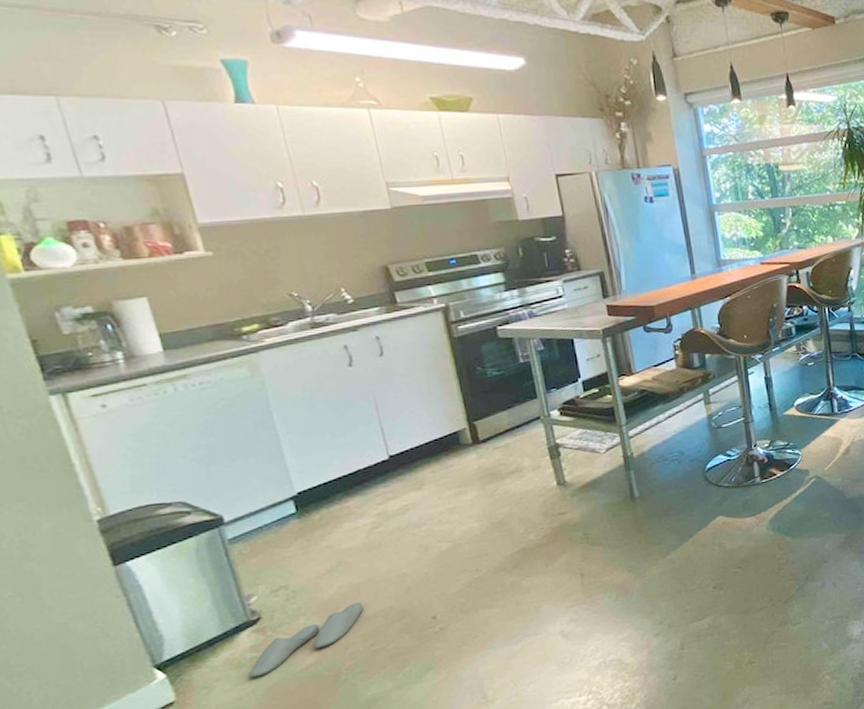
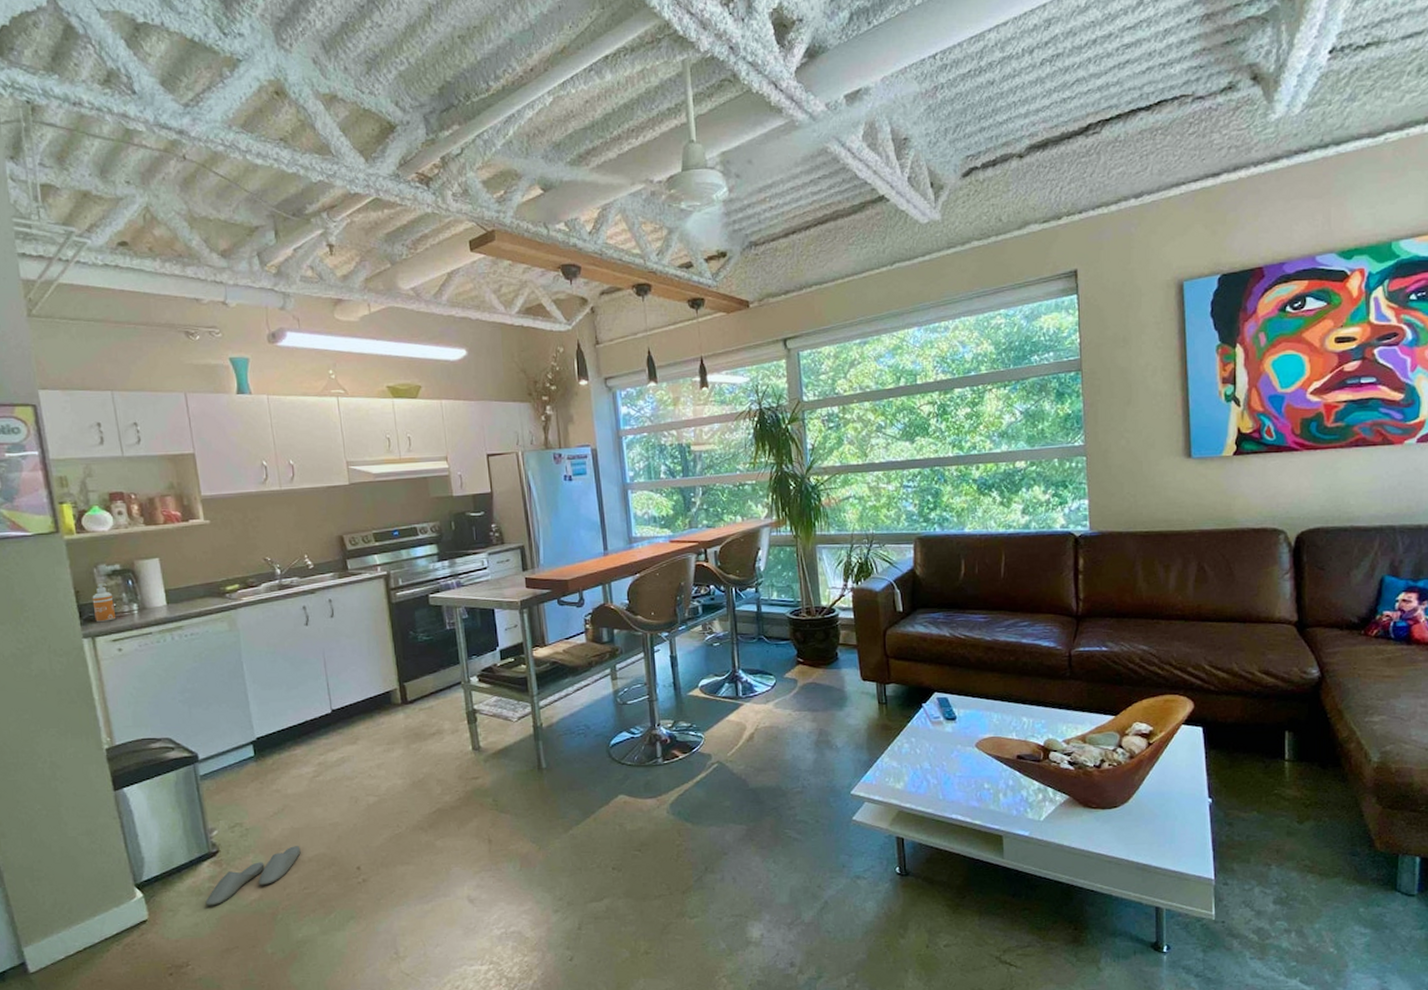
soap dispenser: none [56,329,95,376] -> present [92,583,117,623]

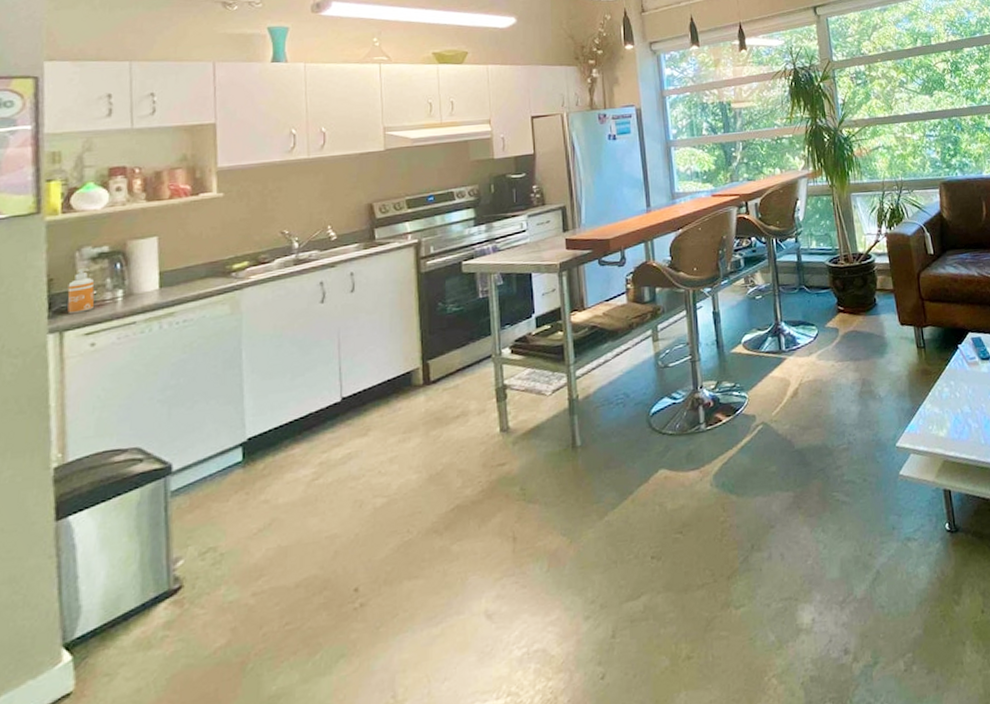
slippers: present [205,846,301,906] -> none [155,569,287,663]

